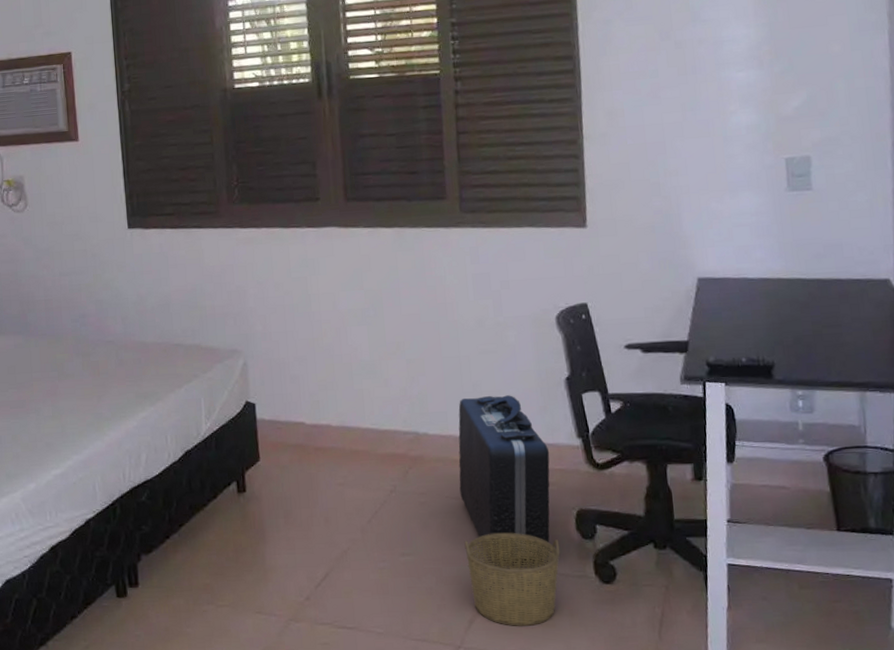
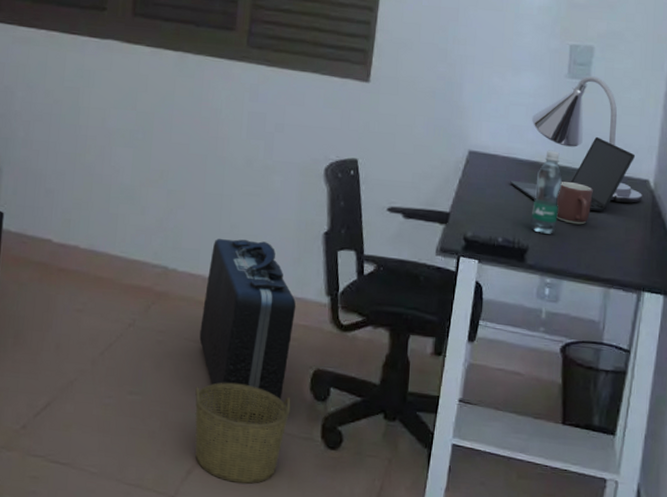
laptop: none [745,244,872,319] -> present [510,136,636,212]
table lamp: none [757,185,885,307] -> present [532,76,642,203]
bottle: none [771,264,800,348] -> present [530,150,562,234]
mug: none [795,292,834,334] -> present [556,181,593,225]

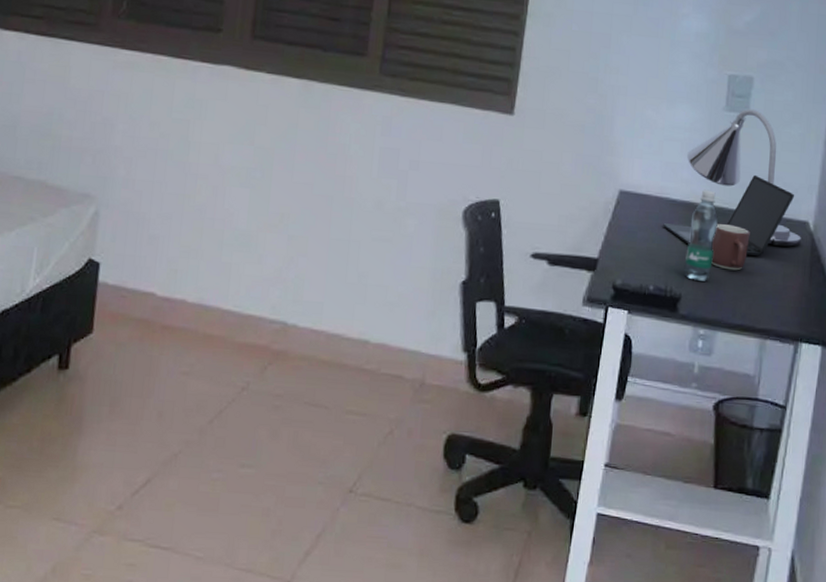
basket: present [195,382,291,484] -> none [314,451,422,564]
suitcase: present [199,239,296,416] -> none [321,290,430,487]

